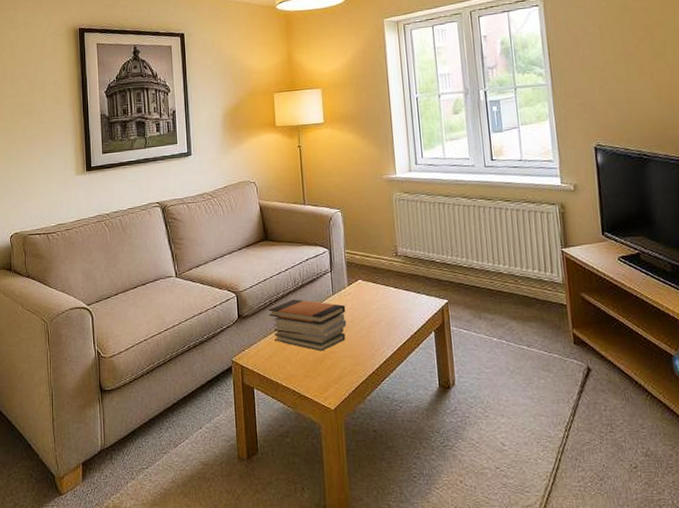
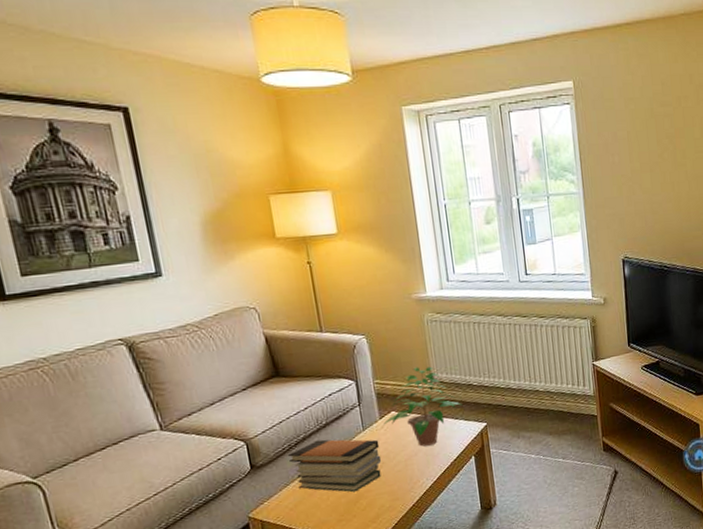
potted plant: none [351,240,425,316] -> present [383,366,463,447]

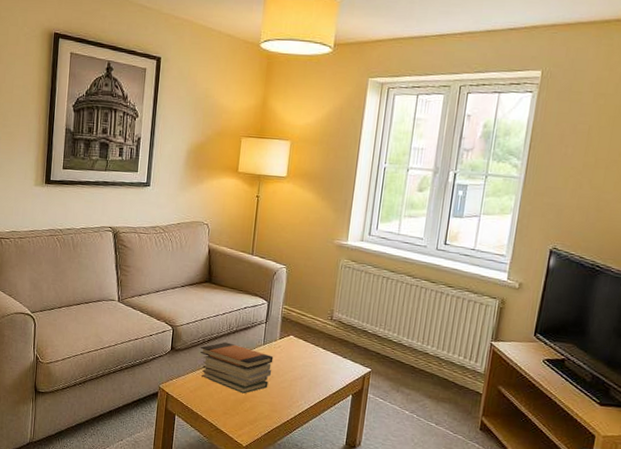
potted plant: present [383,366,463,447] -> none [281,303,354,375]

